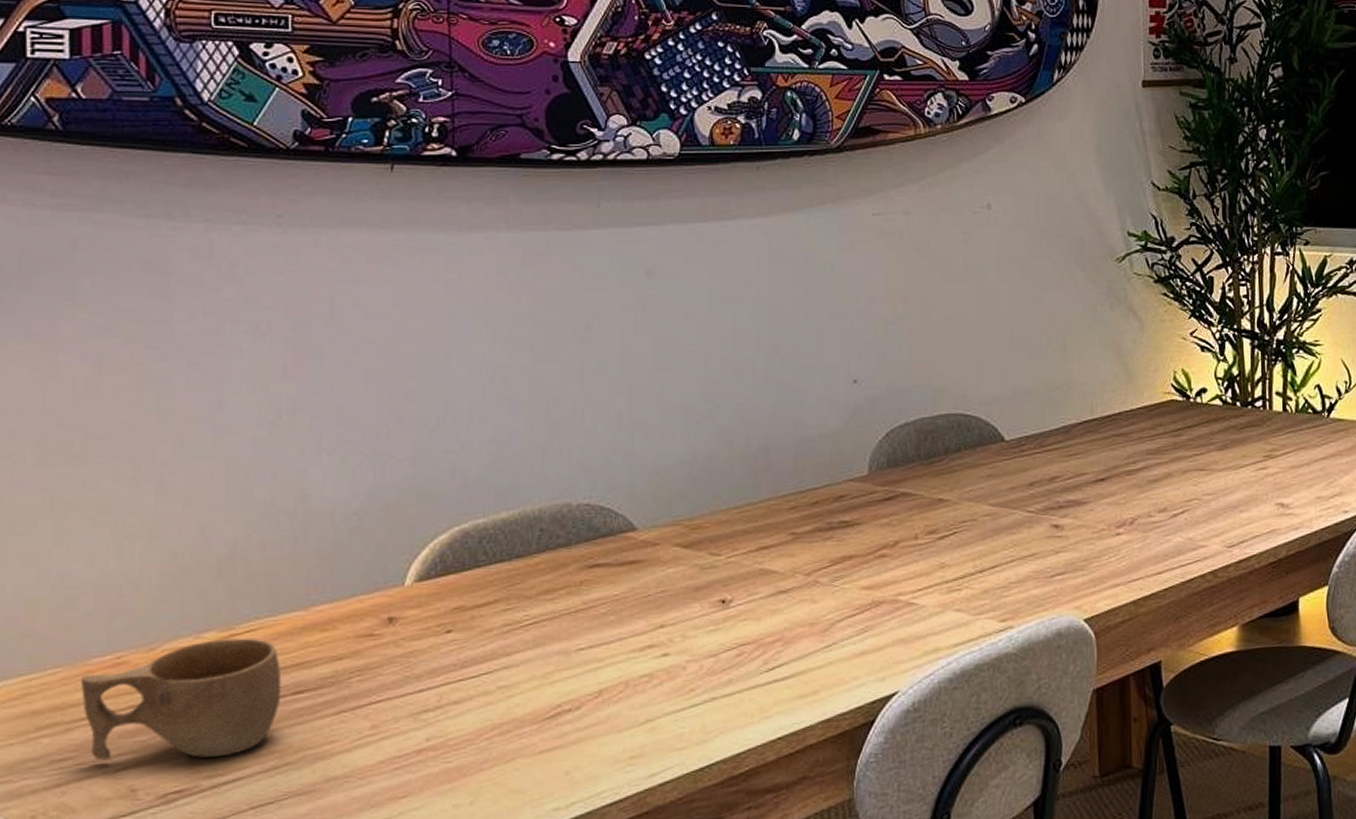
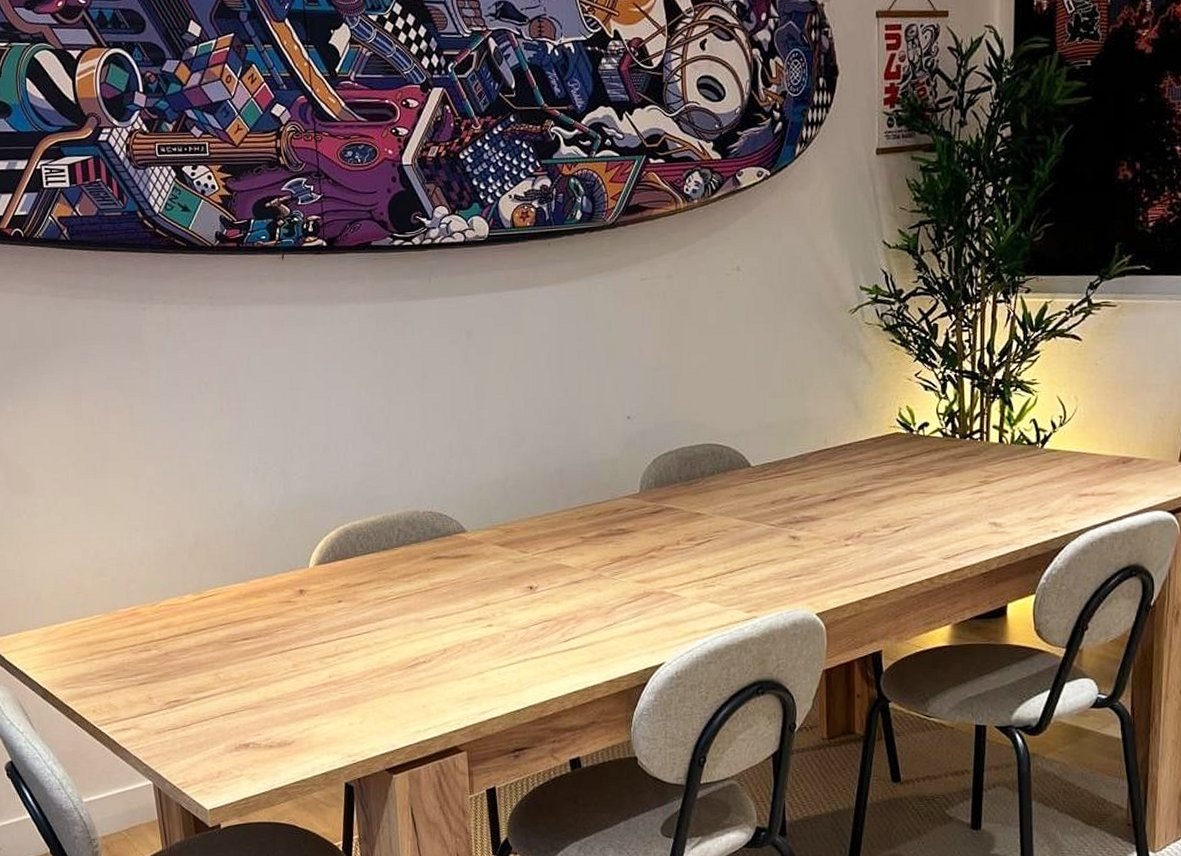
cup: present [80,638,282,761] -> none [113,600,235,679]

